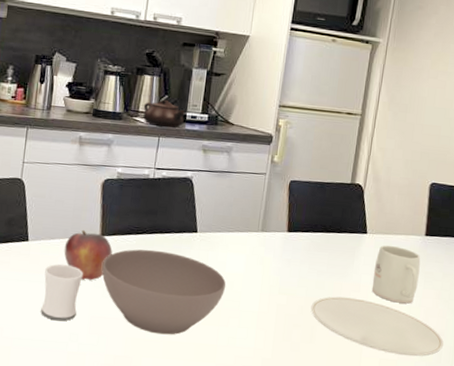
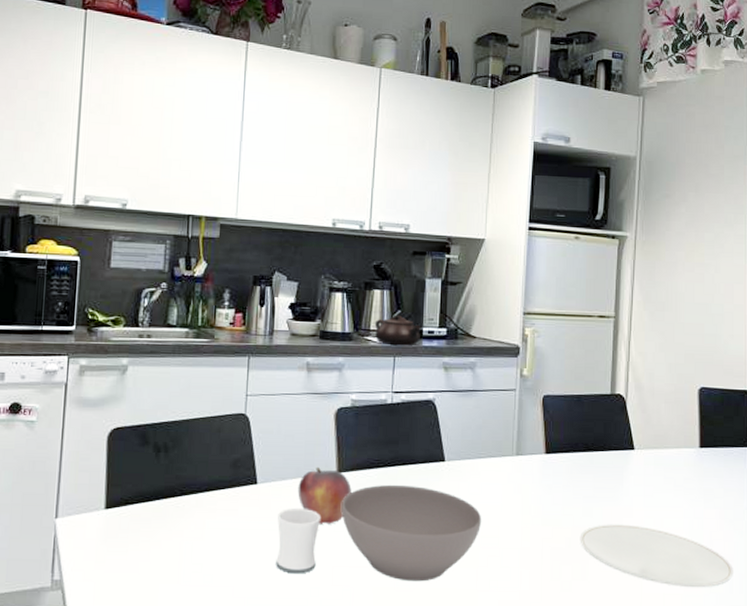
mug: present [371,245,421,304] -> none [646,462,697,527]

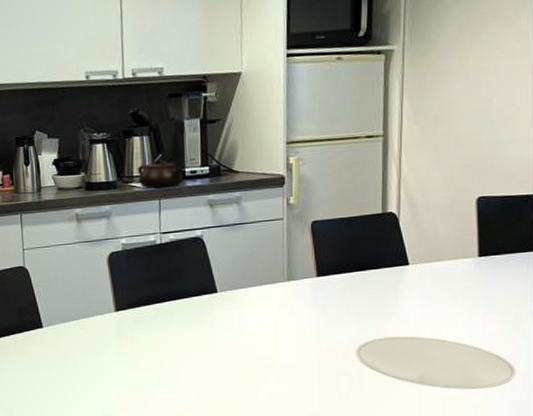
mug: present [276,507,320,574] -> none [65,345,104,402]
fruit: present [297,466,352,524] -> none [80,307,131,358]
bowl: present [341,484,482,582] -> none [122,317,258,402]

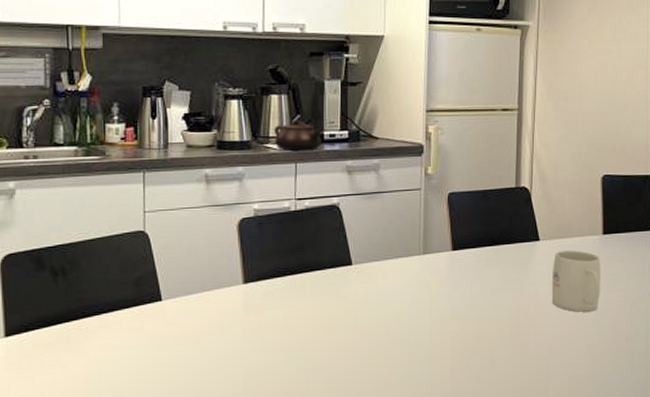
plate: present [355,336,516,390] -> none [487,313,635,369]
mug: none [422,273,477,334] -> present [551,250,601,312]

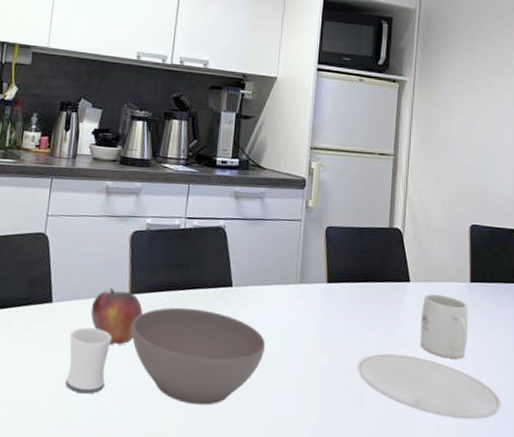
mug: none [185,321,229,386] -> present [66,327,111,394]
fruit: none [204,279,259,336] -> present [90,287,143,345]
bowl: none [250,290,392,384] -> present [132,307,266,405]
teapot: present [273,119,322,152] -> none [172,144,215,174]
plate: none [487,313,635,369] -> present [357,353,501,420]

